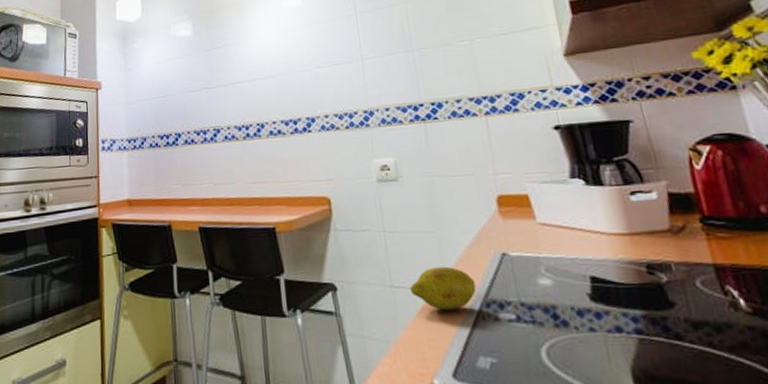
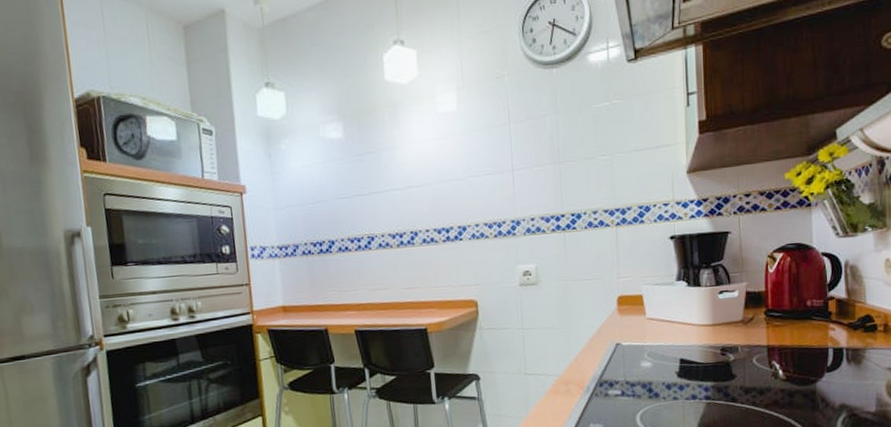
fruit: present [409,266,477,311] -> none [541,355,594,391]

